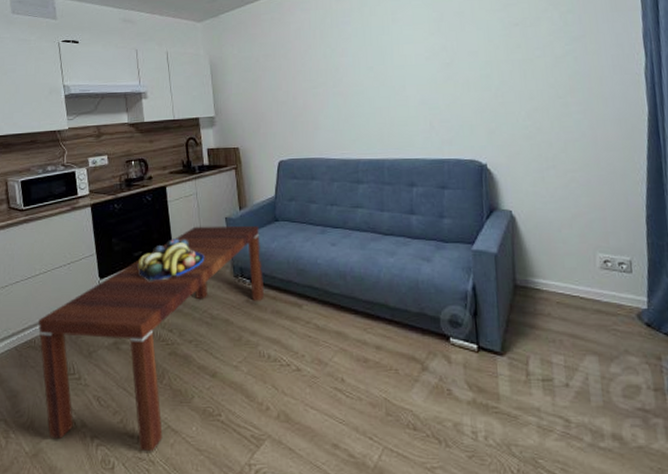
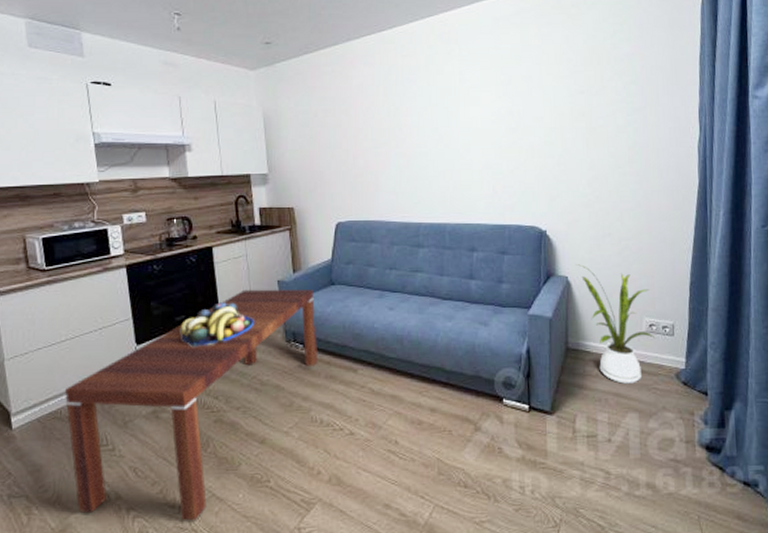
house plant: none [519,198,610,324] -> present [576,264,654,384]

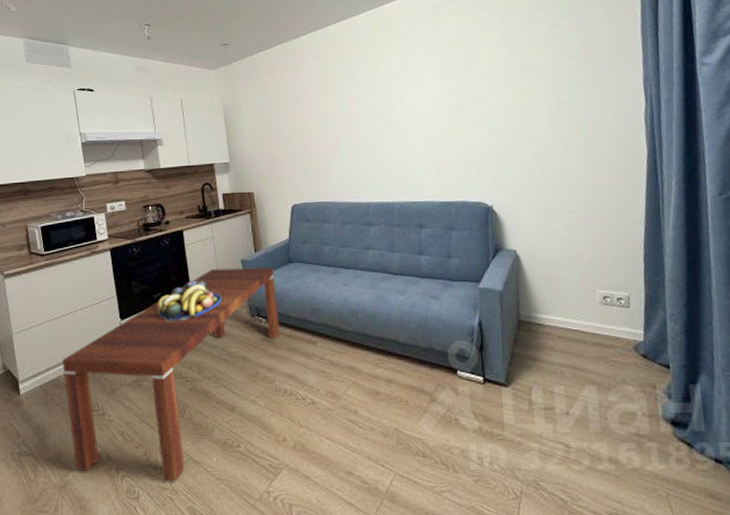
house plant: present [576,264,654,384] -> none [524,238,609,356]

